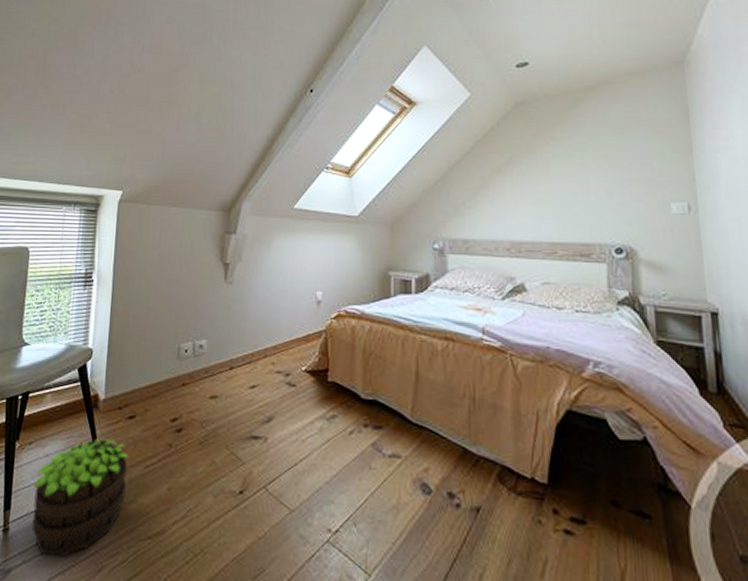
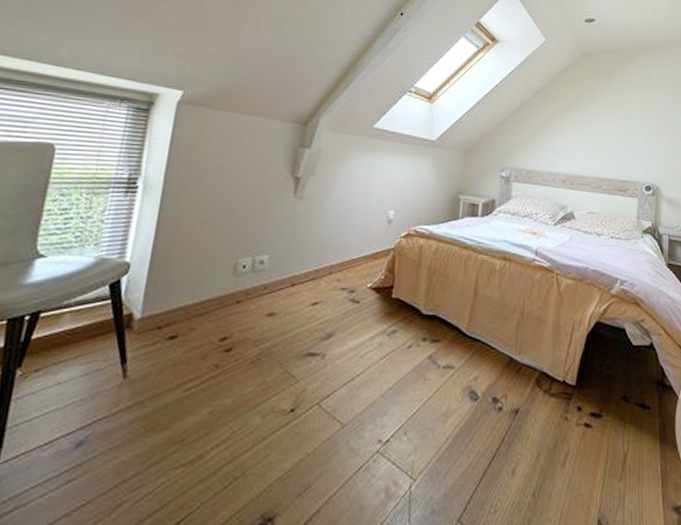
potted plant: present [31,439,129,558] -> none [30,361,166,498]

